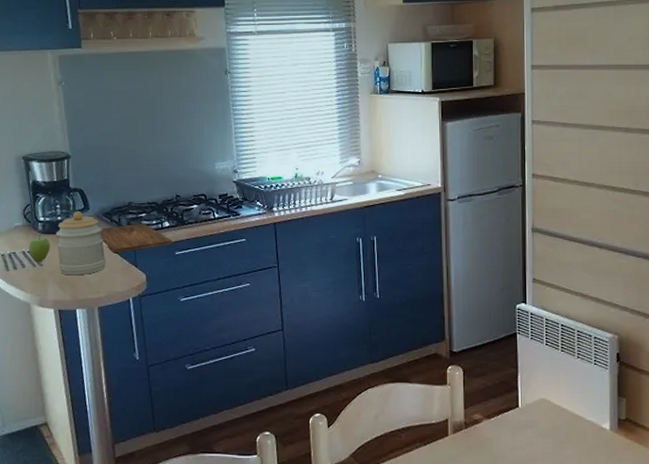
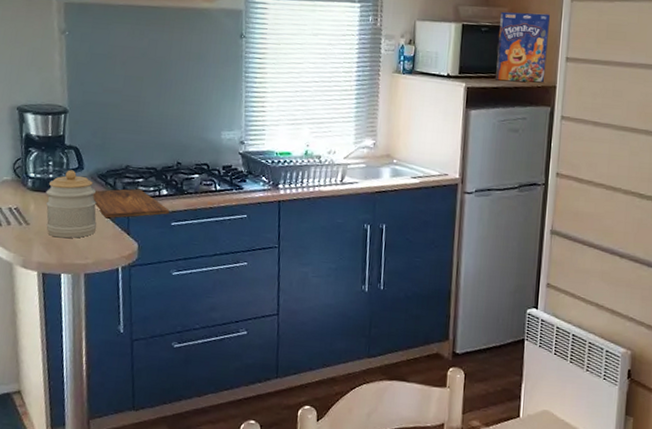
fruit: present [28,235,50,262] -> none [15,192,39,221]
cereal box: none [467,26,513,92] -> present [496,11,550,83]

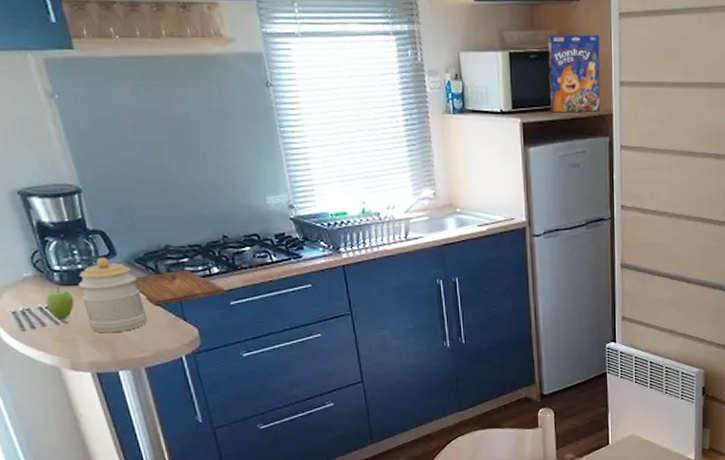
fruit: none [15,192,39,221] -> present [45,287,74,319]

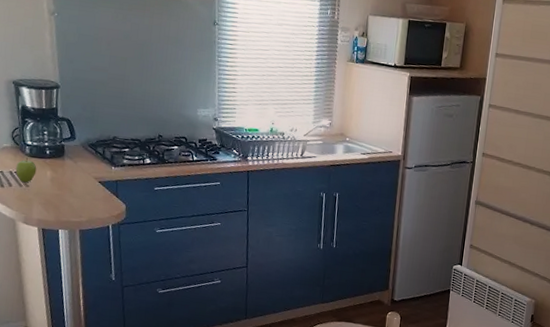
jar: present [78,257,148,333] -> none [42,139,89,199]
cutting board: present [134,270,225,306] -> none [84,157,153,183]
cereal box: present [548,34,600,113] -> none [435,10,484,75]

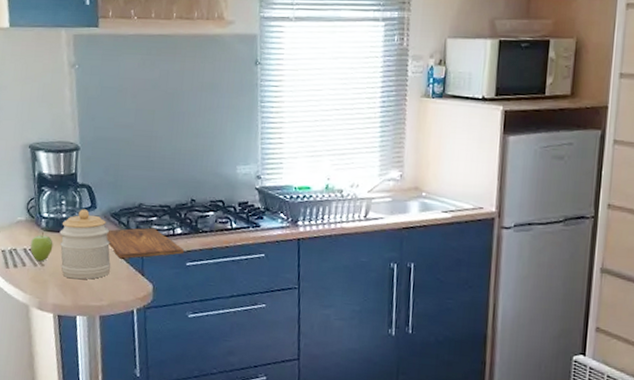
jar: none [42,139,89,199] -> present [59,209,111,280]
cutting board: none [84,157,153,183] -> present [106,227,184,259]

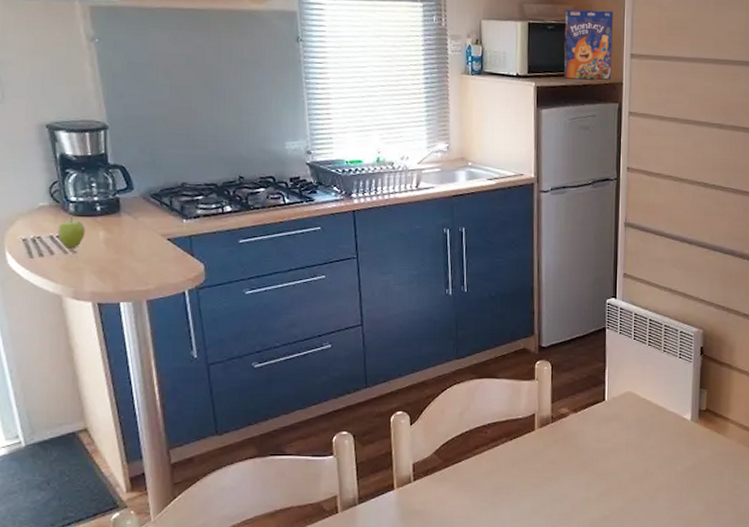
jar: present [59,209,111,280] -> none [92,191,156,265]
cutting board: present [106,227,184,259] -> none [147,207,235,240]
cereal box: none [537,24,601,103] -> present [564,9,613,80]

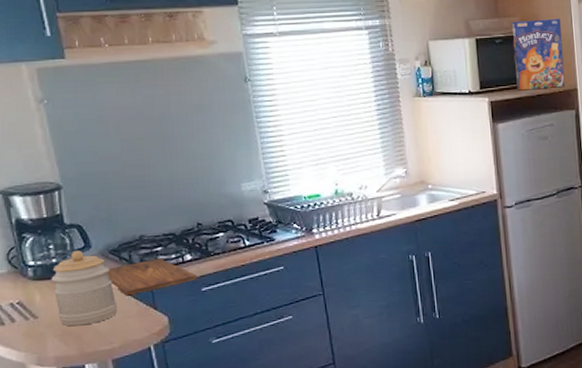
fruit: present [57,217,85,249] -> none [17,282,46,314]
jar: none [92,191,156,265] -> present [51,250,118,327]
cutting board: none [147,207,235,240] -> present [107,258,197,296]

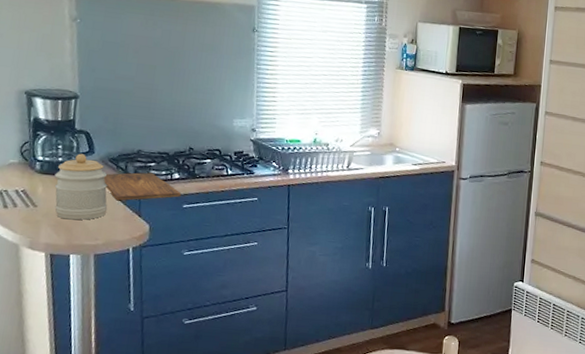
cereal box: present [512,18,565,91] -> none [488,17,536,82]

